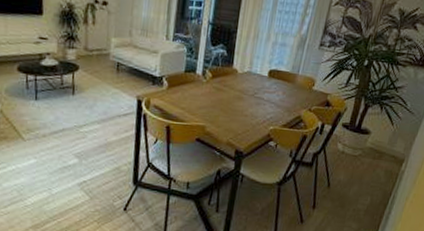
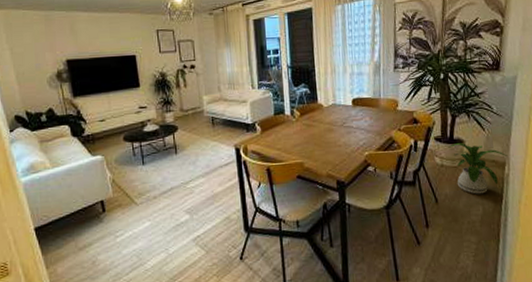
house plant: none [352,132,408,186] -> present [448,142,508,194]

